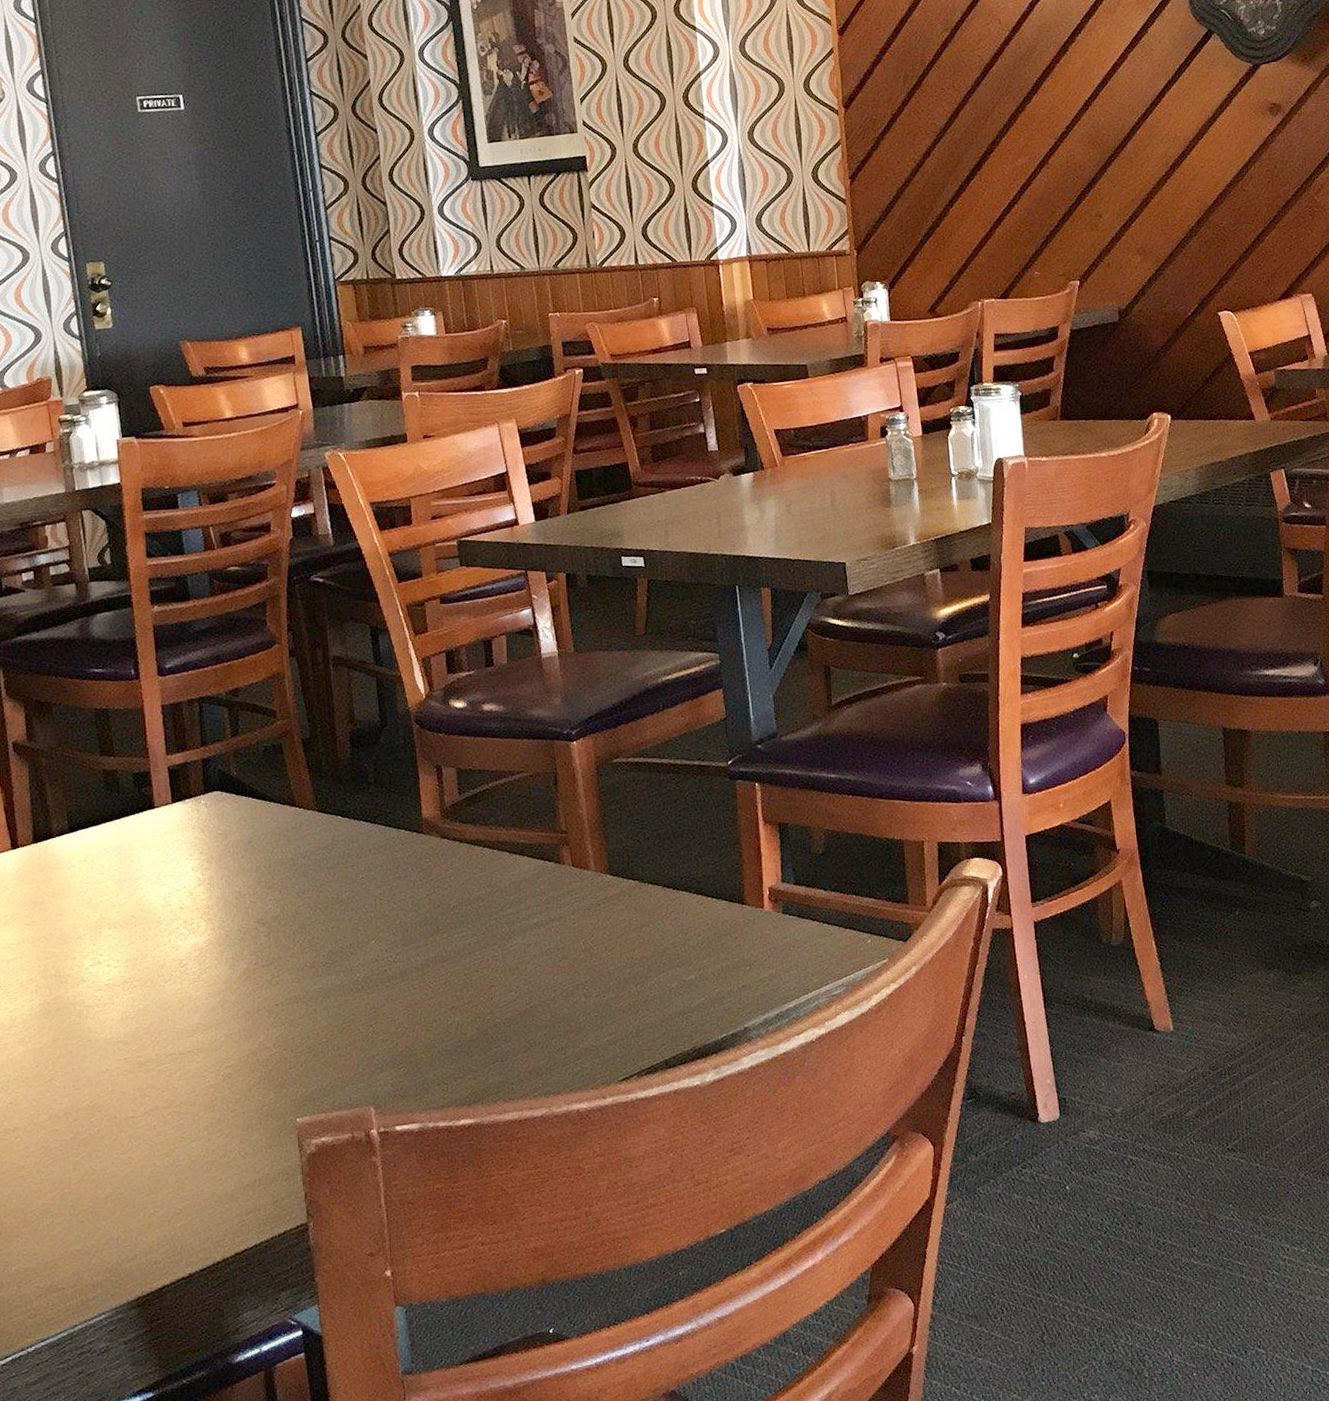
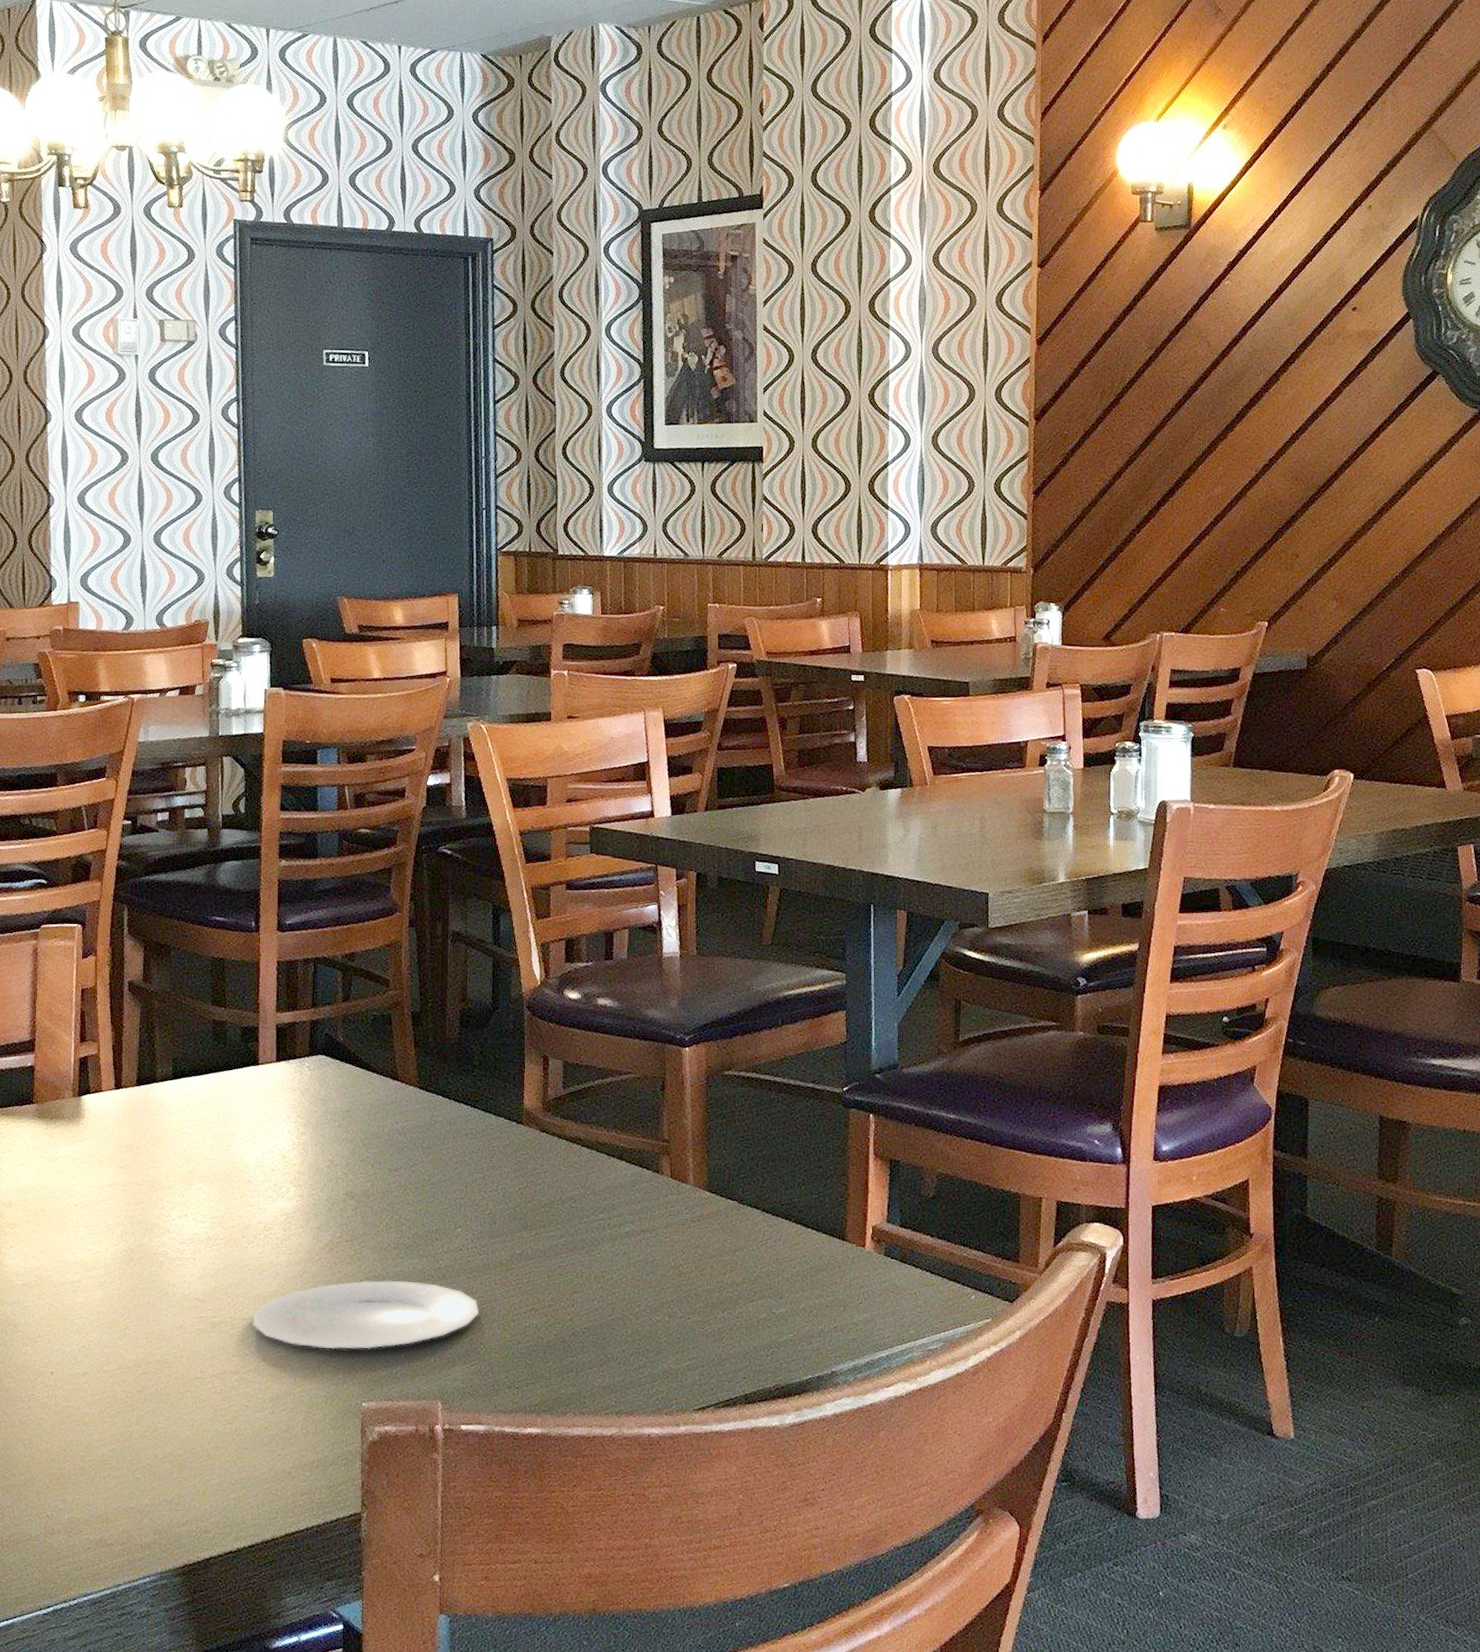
plate: none [177,996,402,1073] -> present [252,1280,480,1350]

